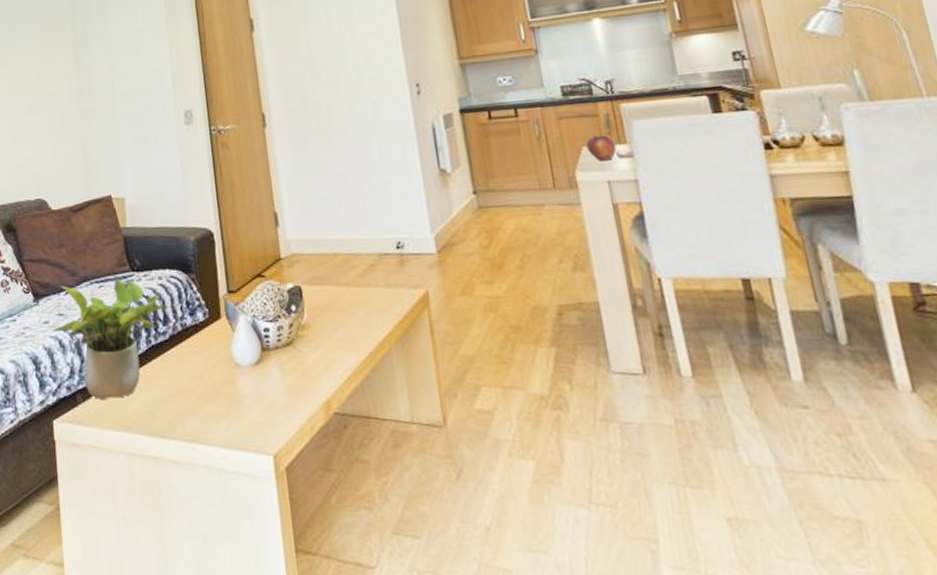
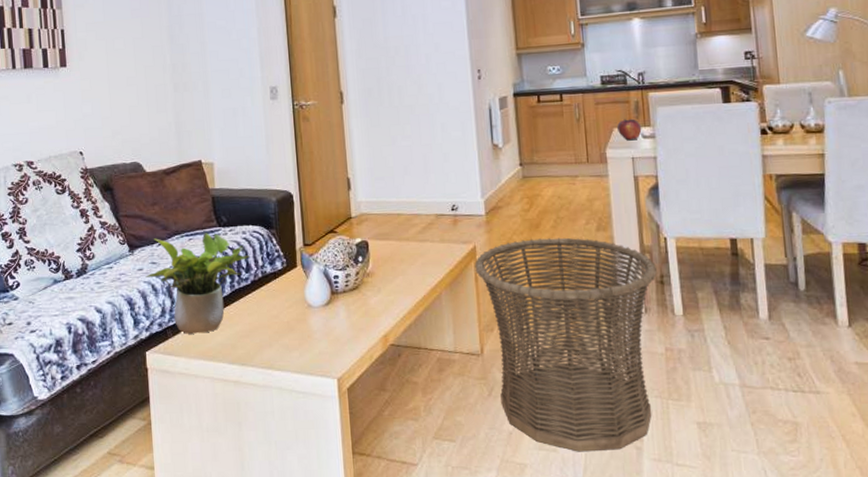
basket: none [428,279,667,555] -> present [475,237,657,452]

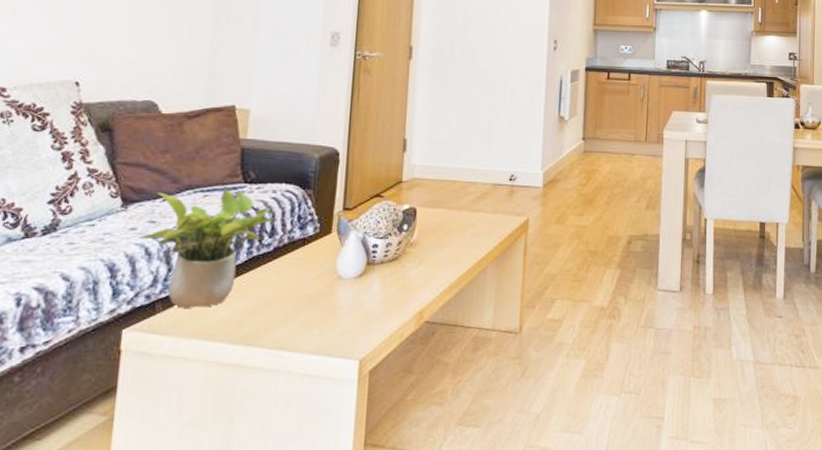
basket: present [475,237,657,452] -> none [525,214,695,433]
fruit: present [617,118,642,141] -> none [676,103,697,124]

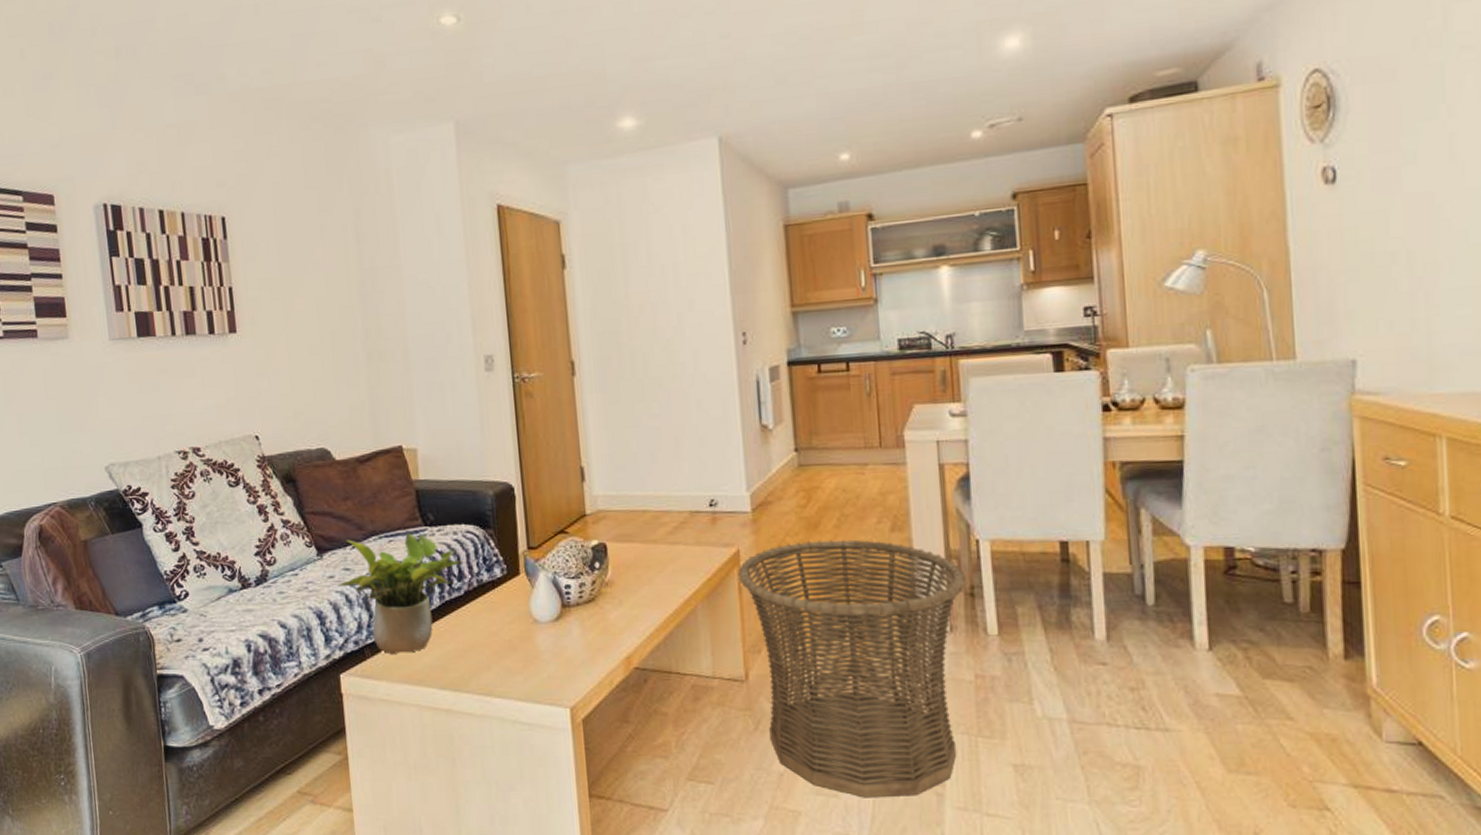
basket: none [525,214,695,433] -> present [738,539,966,798]

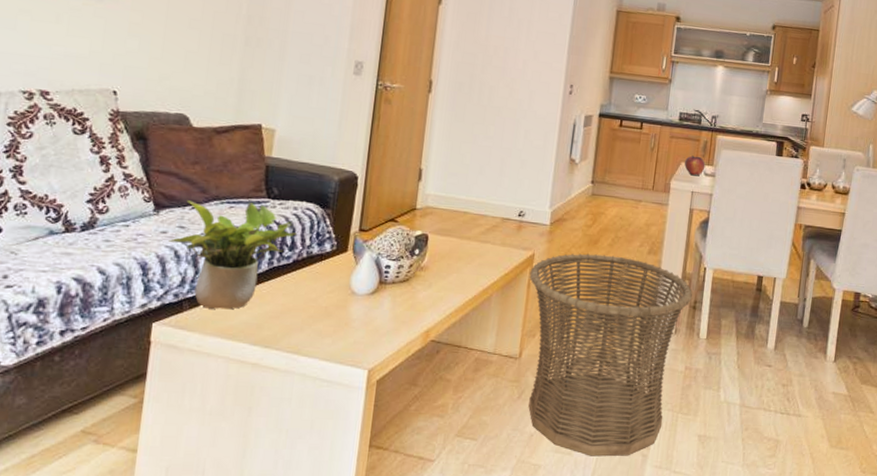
fruit: none [919,392,950,420] -> present [684,155,706,176]

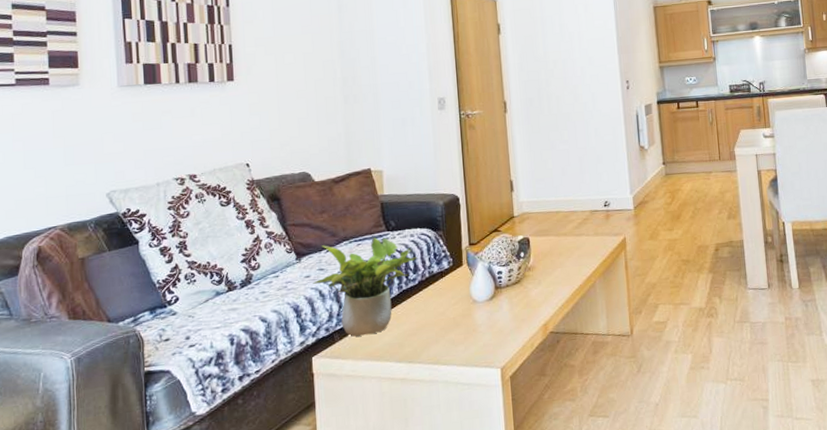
basket: present [528,253,693,457] -> none [625,226,777,416]
fruit: present [684,155,706,176] -> none [743,121,763,140]

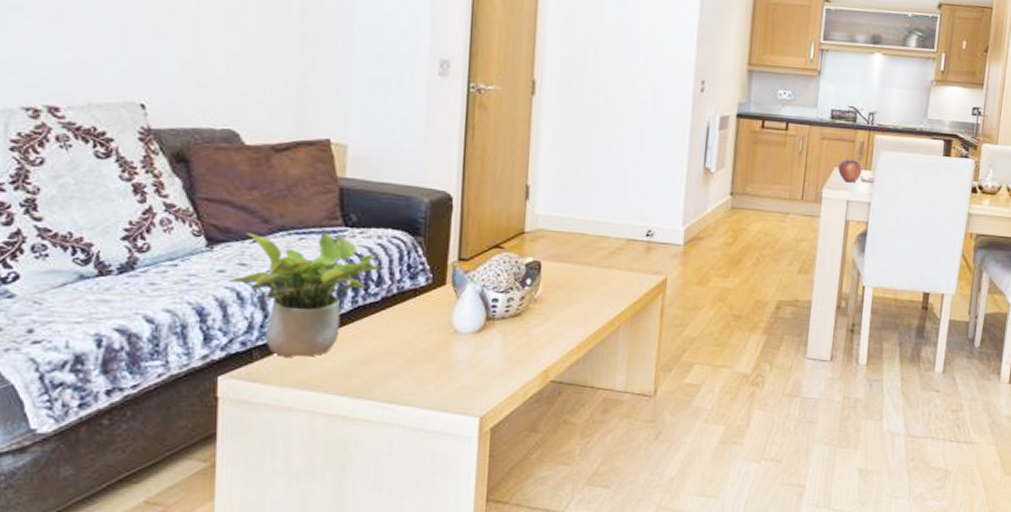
fruit: none [743,121,763,140] -> present [838,159,863,183]

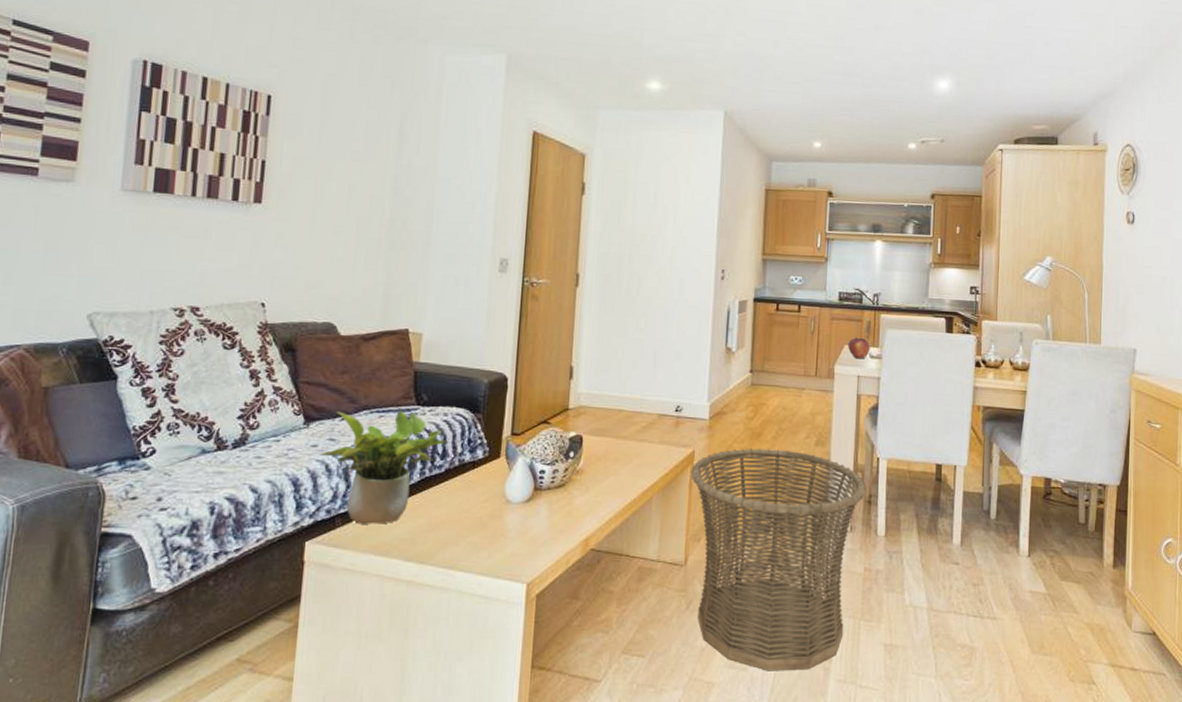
basket: none [662,275,850,498] -> present [691,448,866,671]

